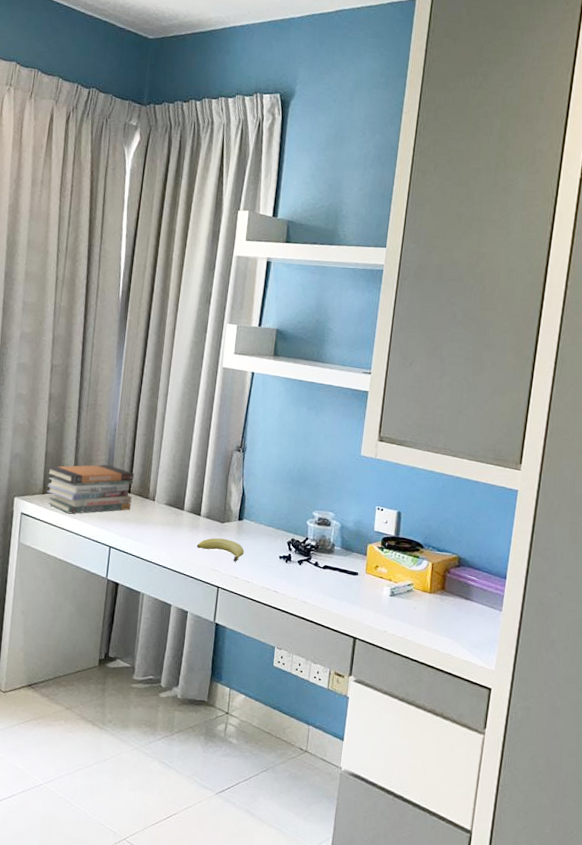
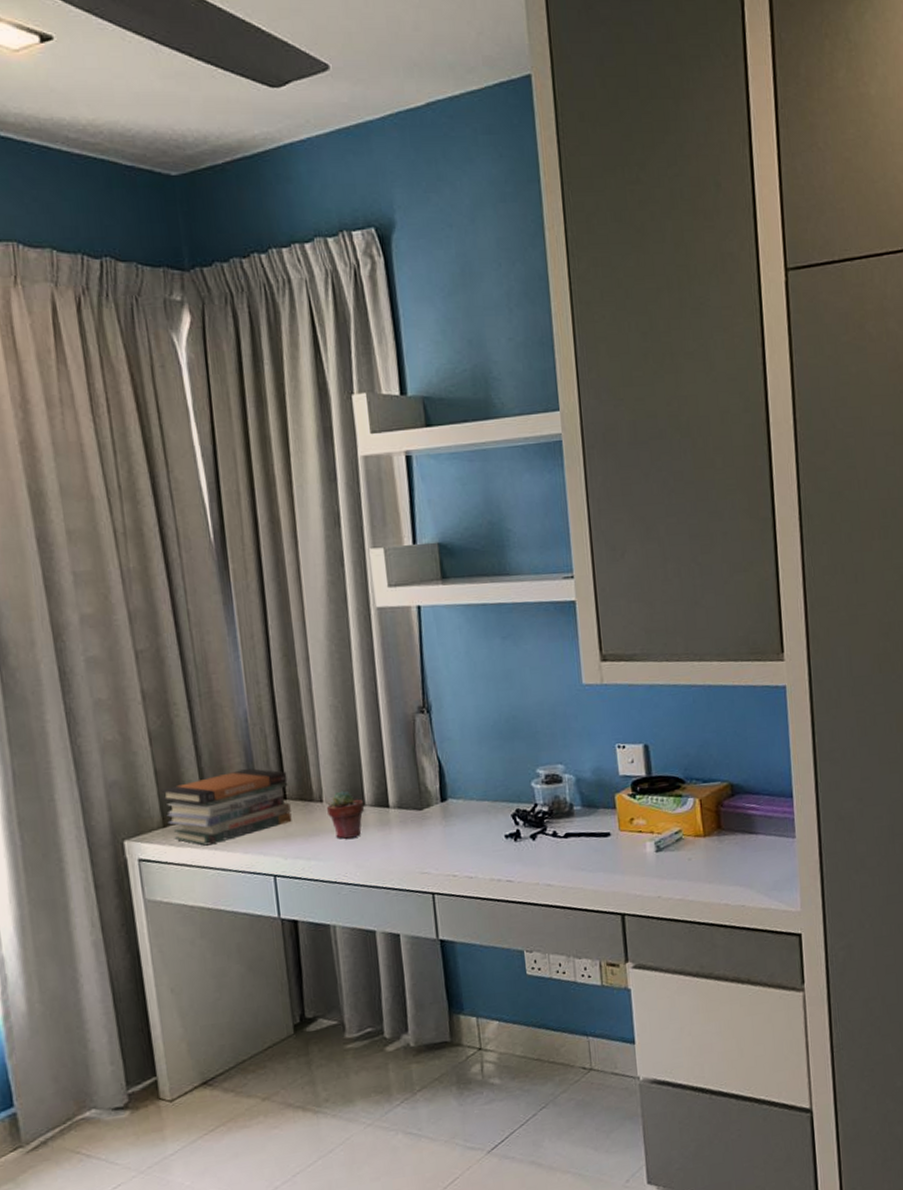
potted succulent: none [156,496,184,532] -> present [327,790,365,839]
fruit: present [196,538,245,562] -> none [392,829,458,856]

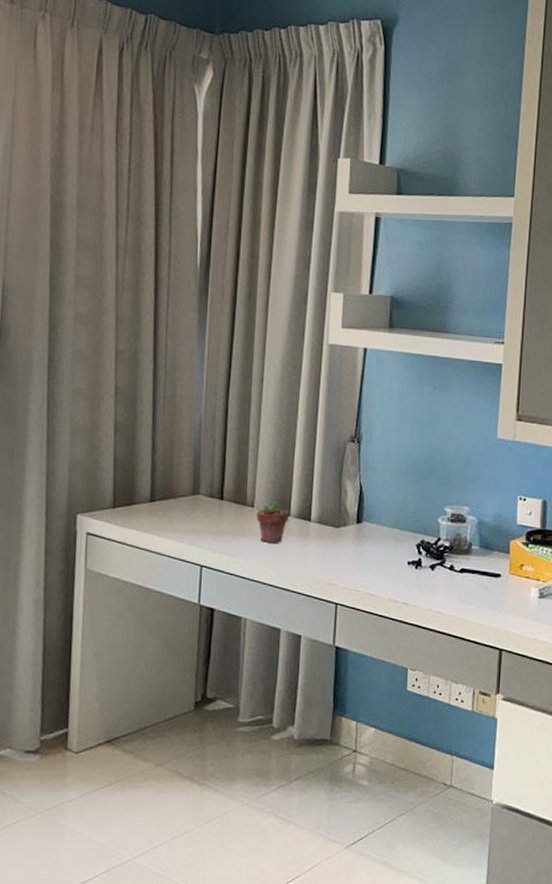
book stack: present [160,768,292,846] -> none [116,468,227,530]

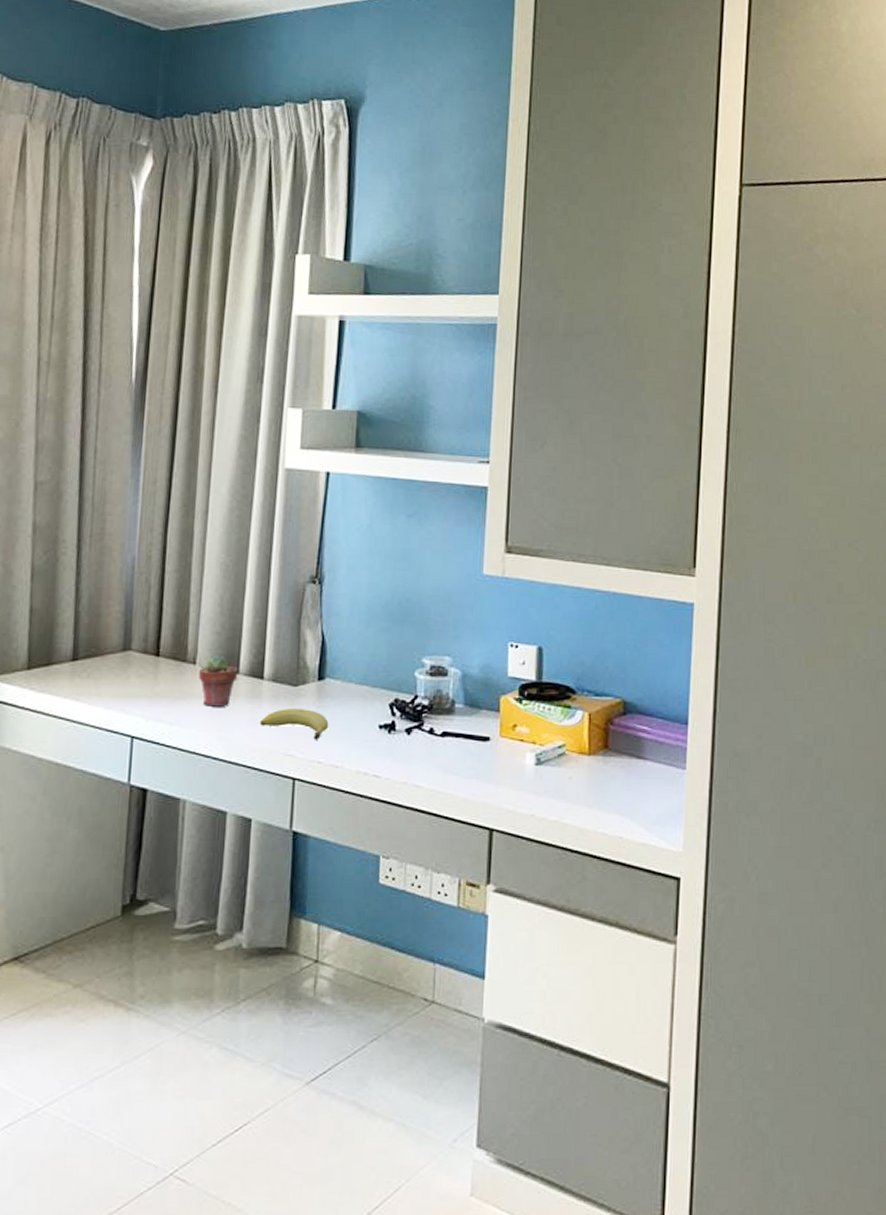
fruit: none [307,546,366,573] -> present [259,709,329,740]

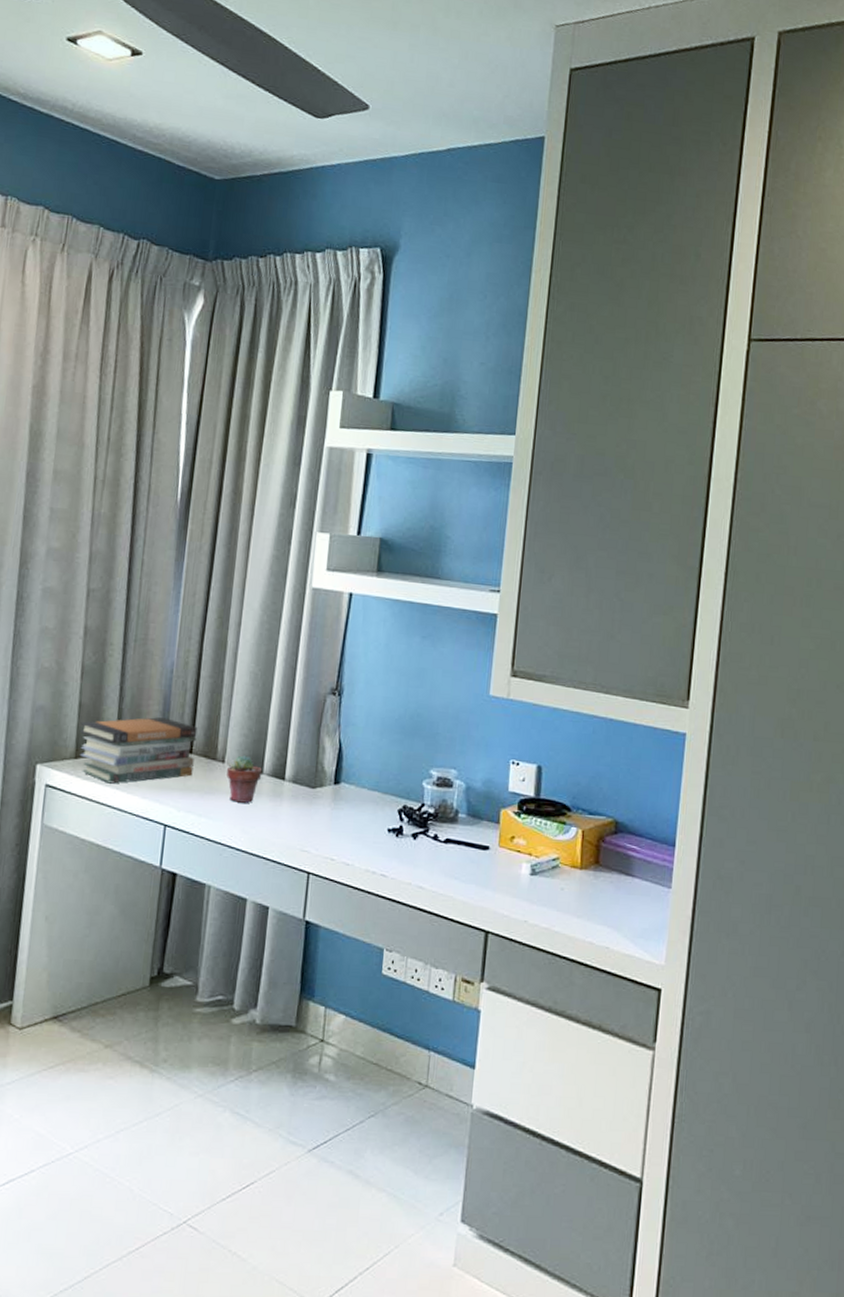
book stack: none [31,619,164,695] -> present [79,717,198,784]
fruit: present [259,709,329,740] -> none [279,808,343,839]

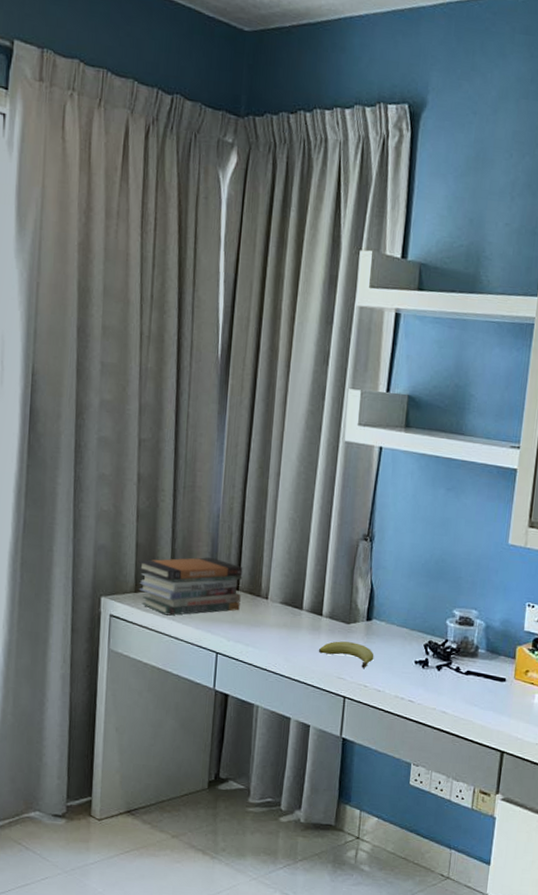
potted succulent: present [227,755,263,803] -> none [270,593,302,635]
fruit: none [279,808,343,839] -> present [318,641,374,668]

